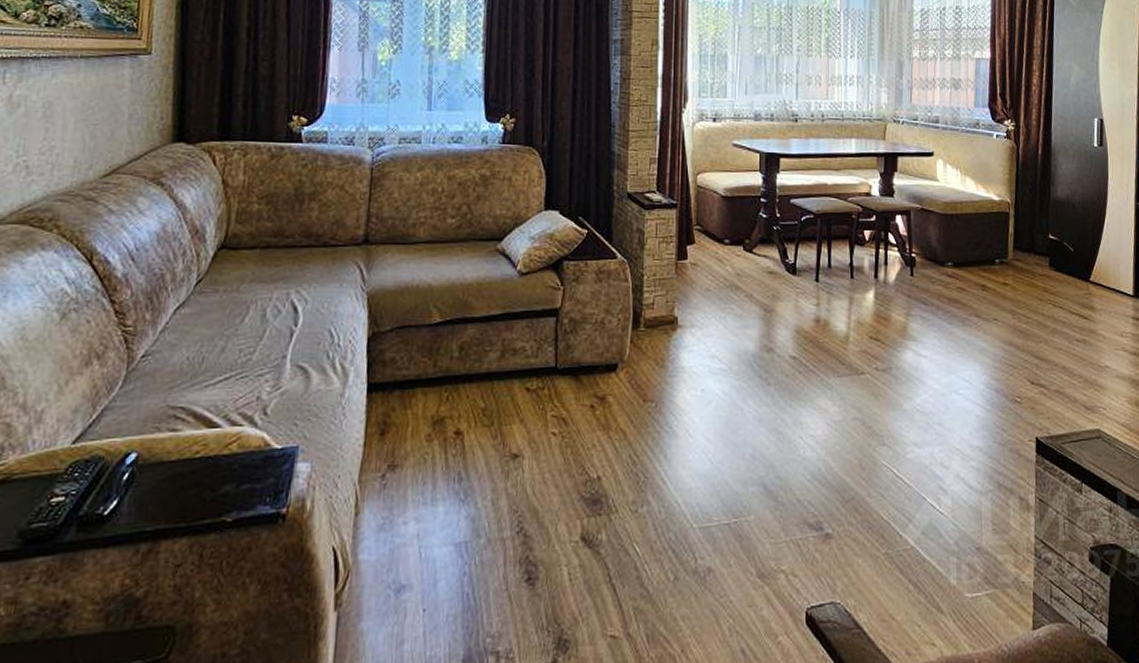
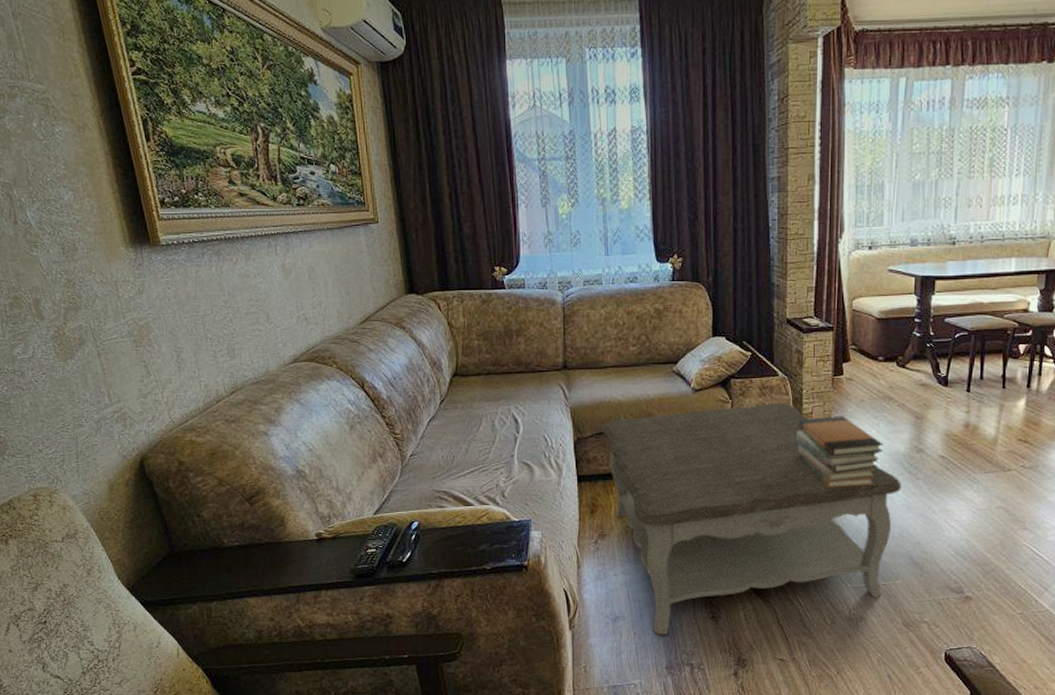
coffee table: none [404,290,751,611] -> present [601,402,901,635]
book stack: none [636,307,731,397] -> present [796,416,883,488]

